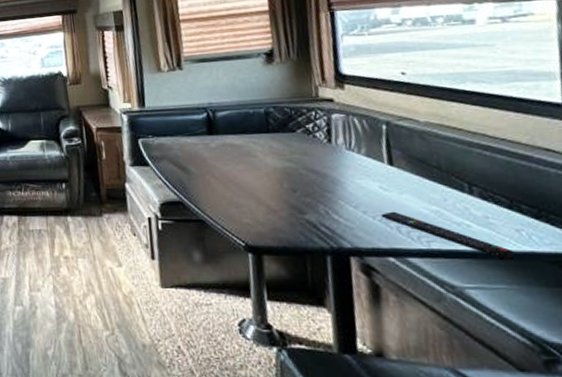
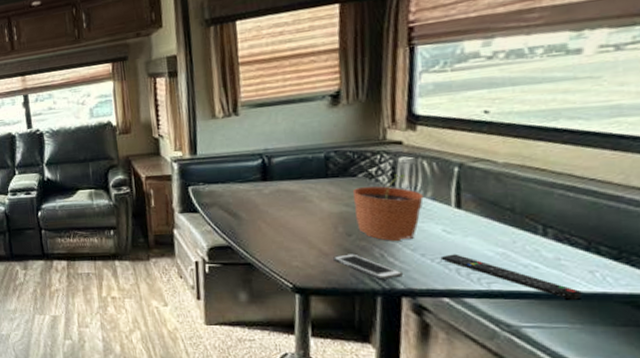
cell phone: none [281,210,348,238] -> present [333,253,403,280]
plant pot: none [293,130,359,198] -> present [352,174,424,241]

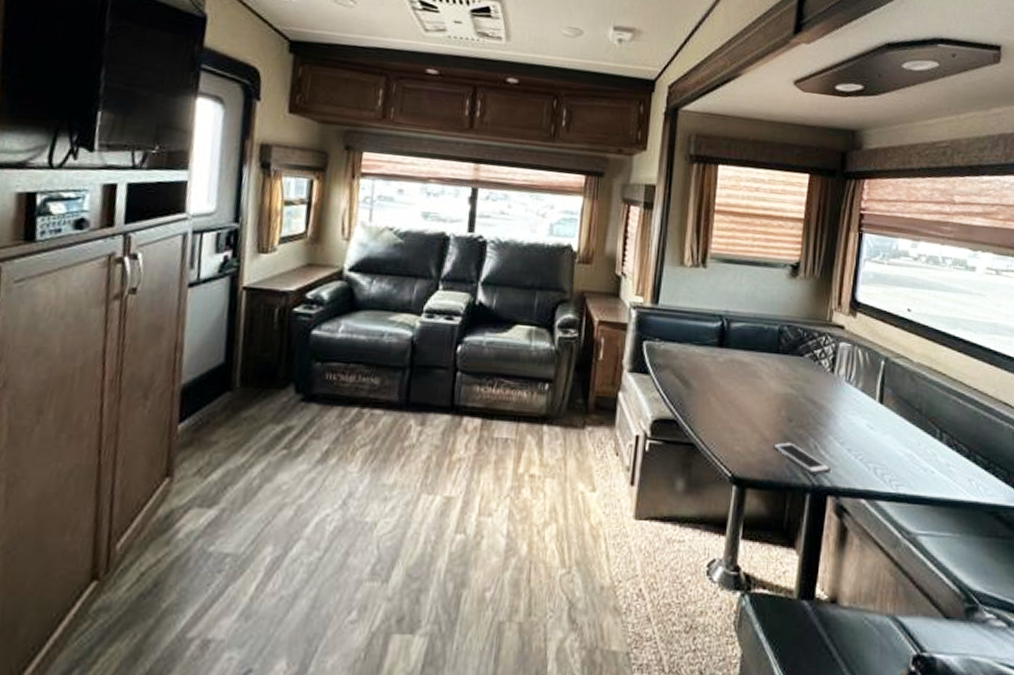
plant pot: present [352,174,424,241] -> none [797,359,855,432]
remote control: present [440,254,583,300] -> none [862,451,963,508]

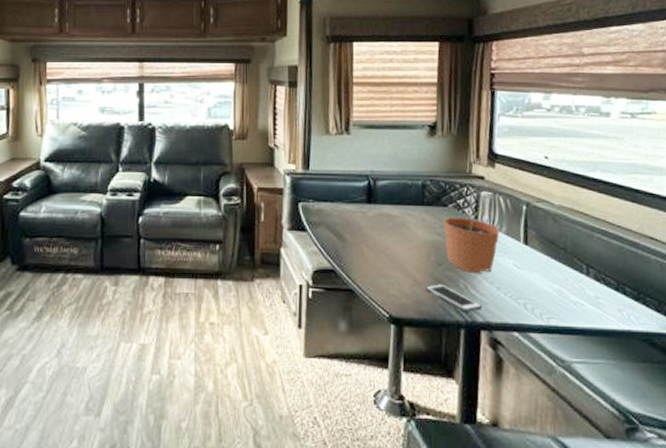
plant pot: none [797,359,855,432] -> present [443,207,500,273]

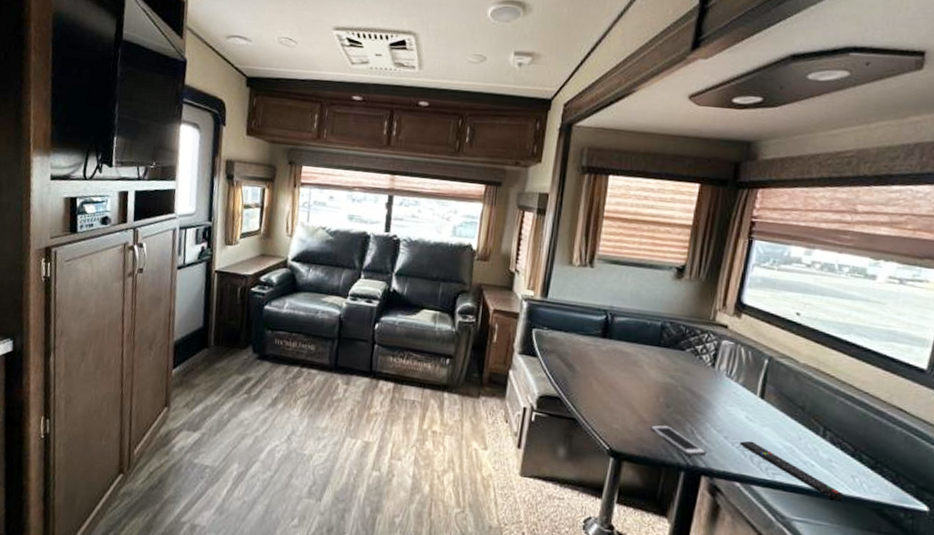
plant pot: present [443,207,500,273] -> none [677,355,736,420]
remote control: none [512,288,615,337] -> present [739,440,843,501]

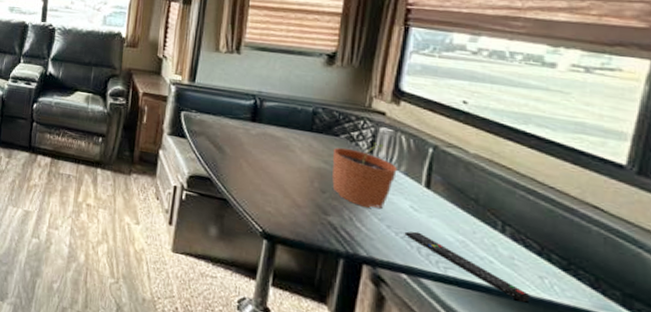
cell phone: present [650,424,706,456] -> none [305,209,367,244]
plant pot: none [677,355,736,420] -> present [332,142,397,209]

